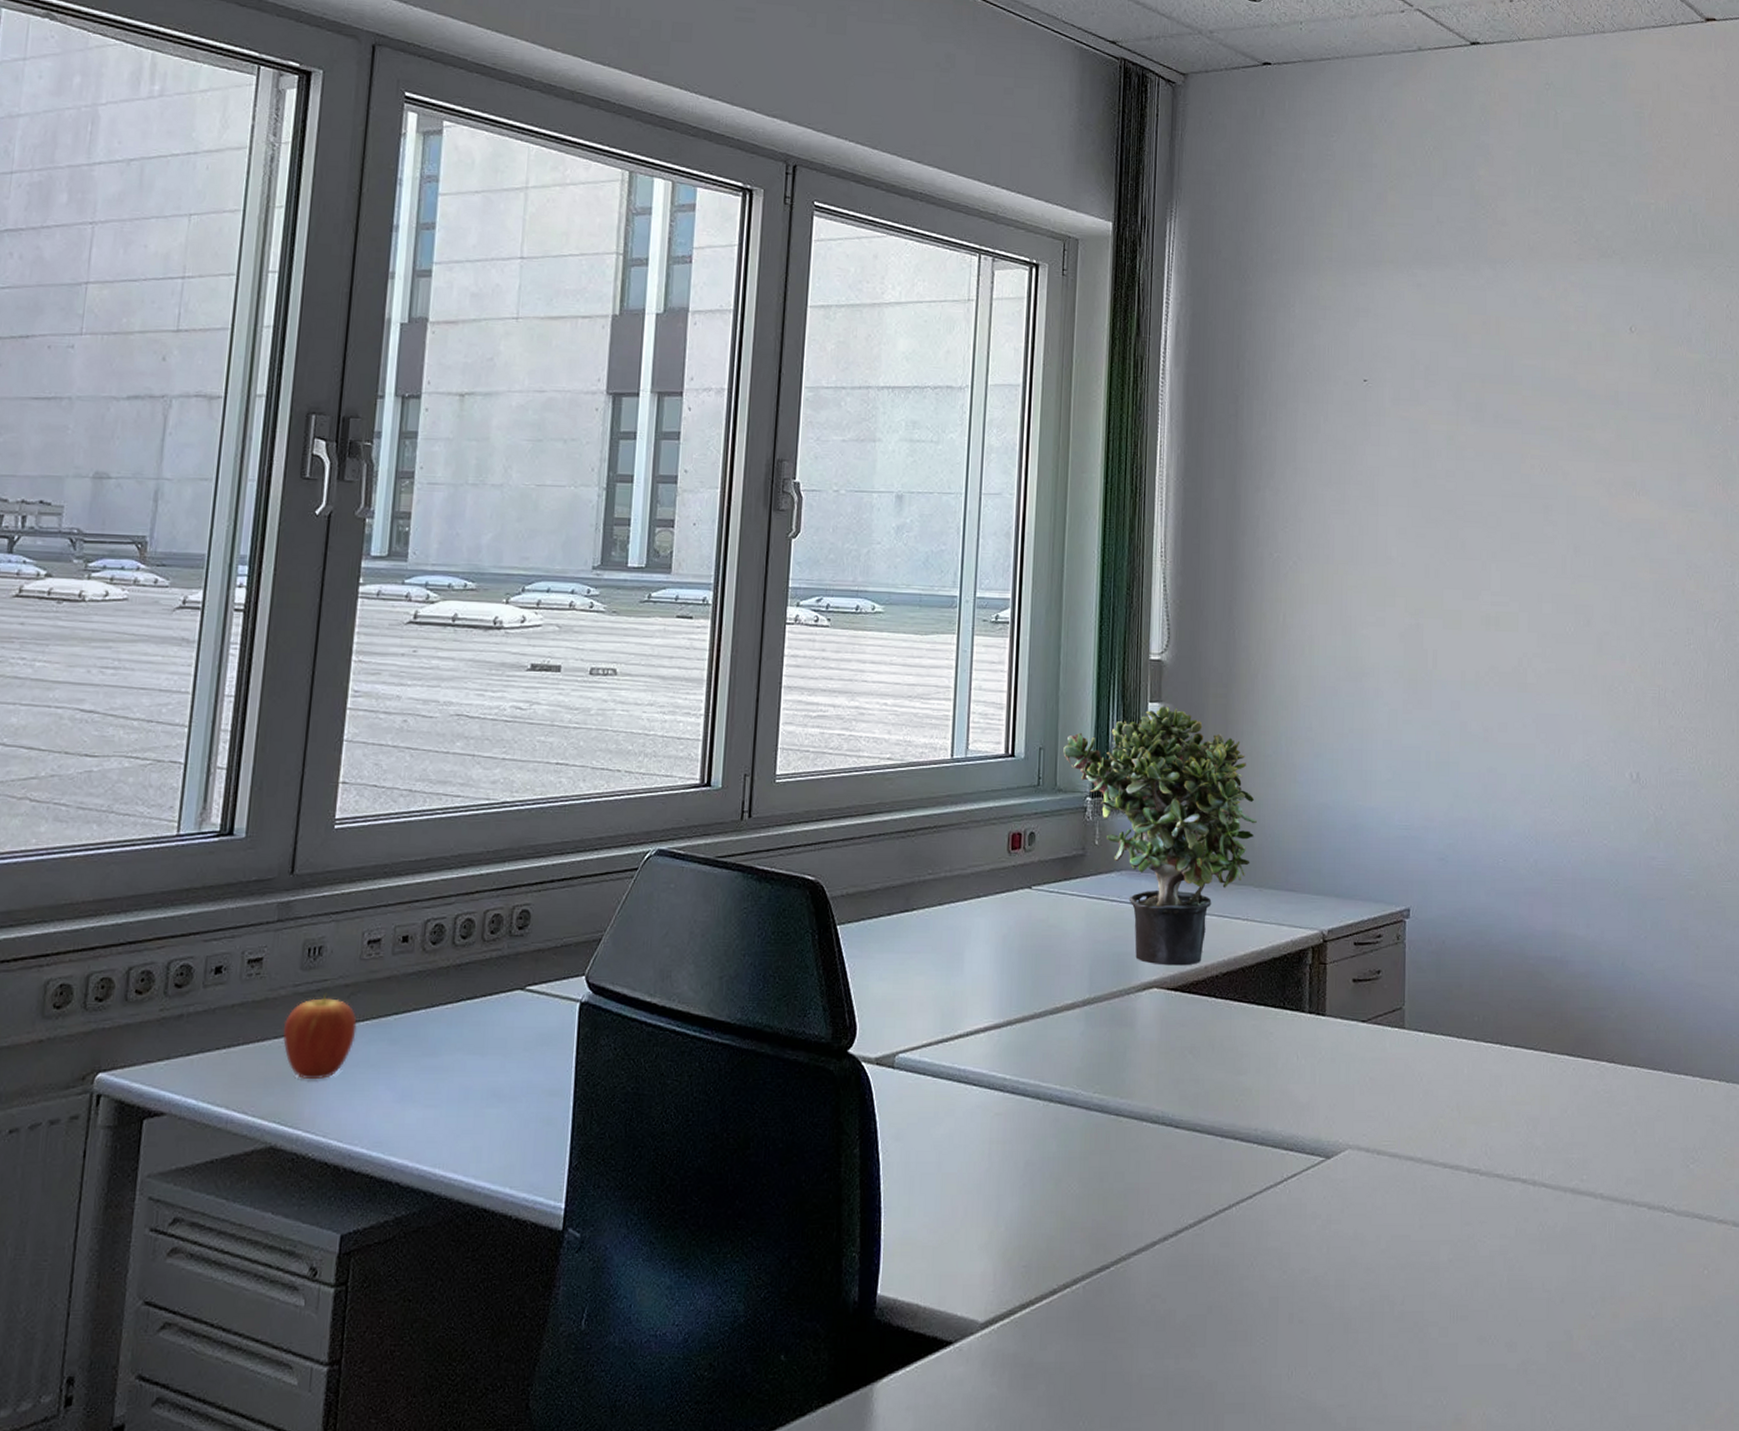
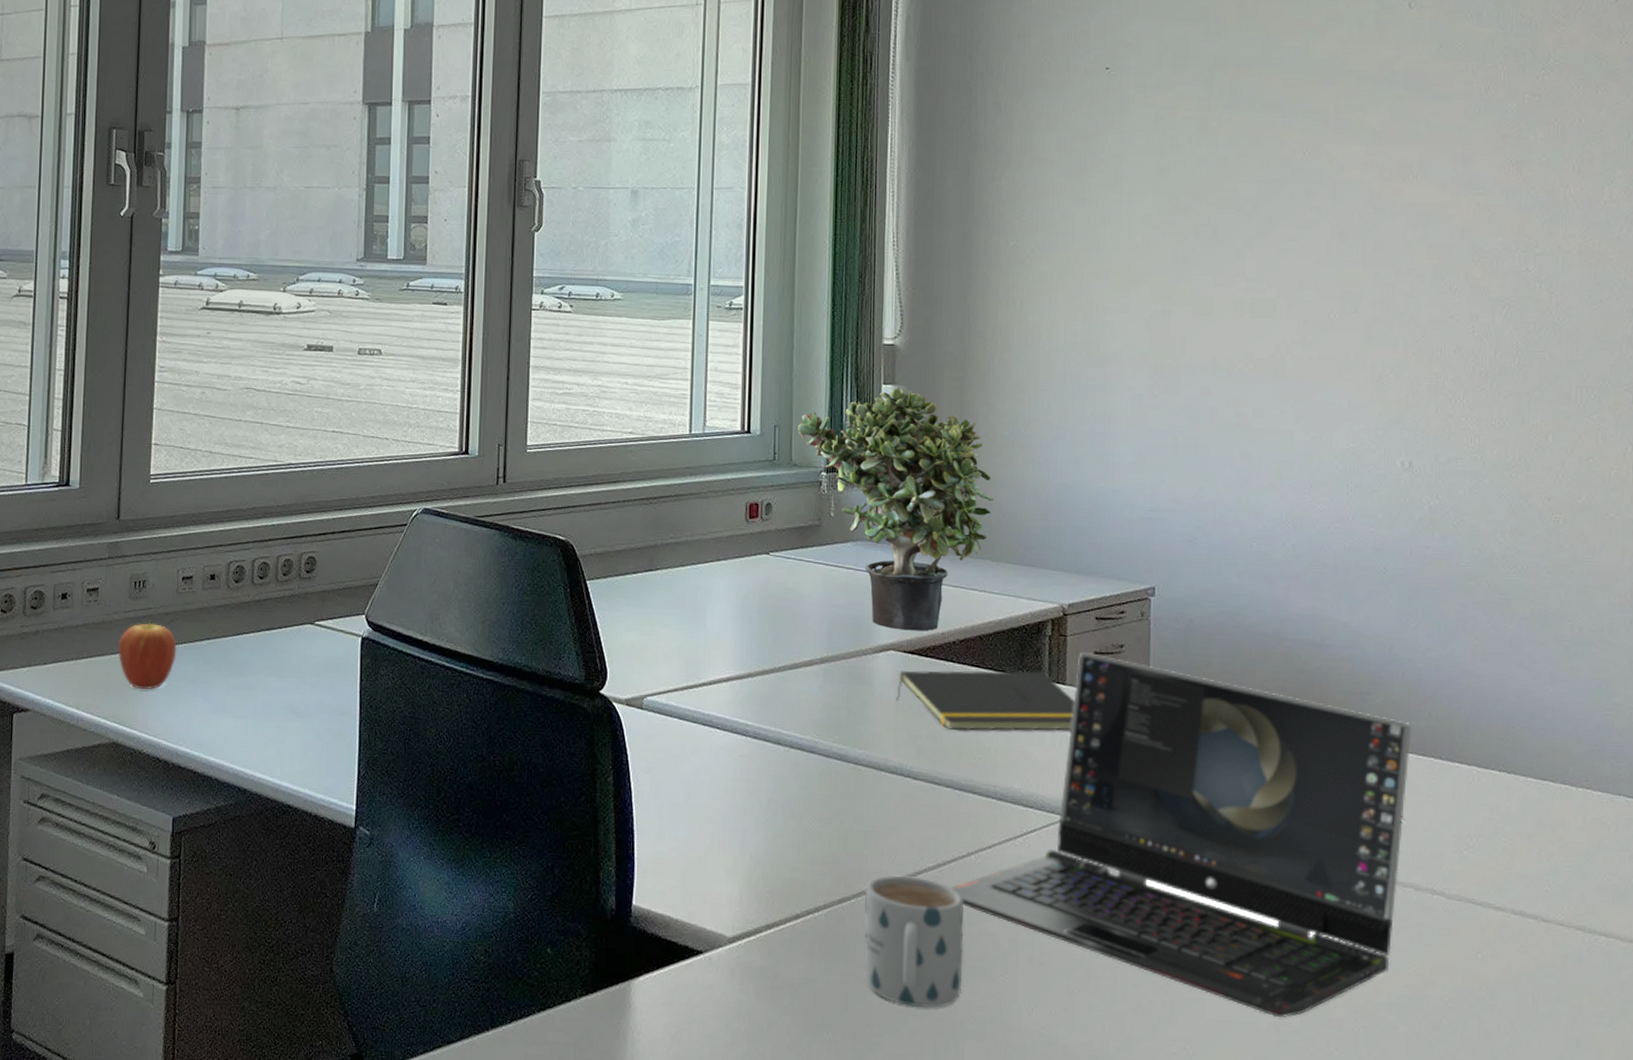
mug: none [1122,1236,1225,1383] -> present [864,875,964,1009]
notepad: none [1159,1003,1334,1071] -> present [896,670,1075,731]
laptop computer: none [1212,981,1643,1356] -> present [951,652,1412,1018]

